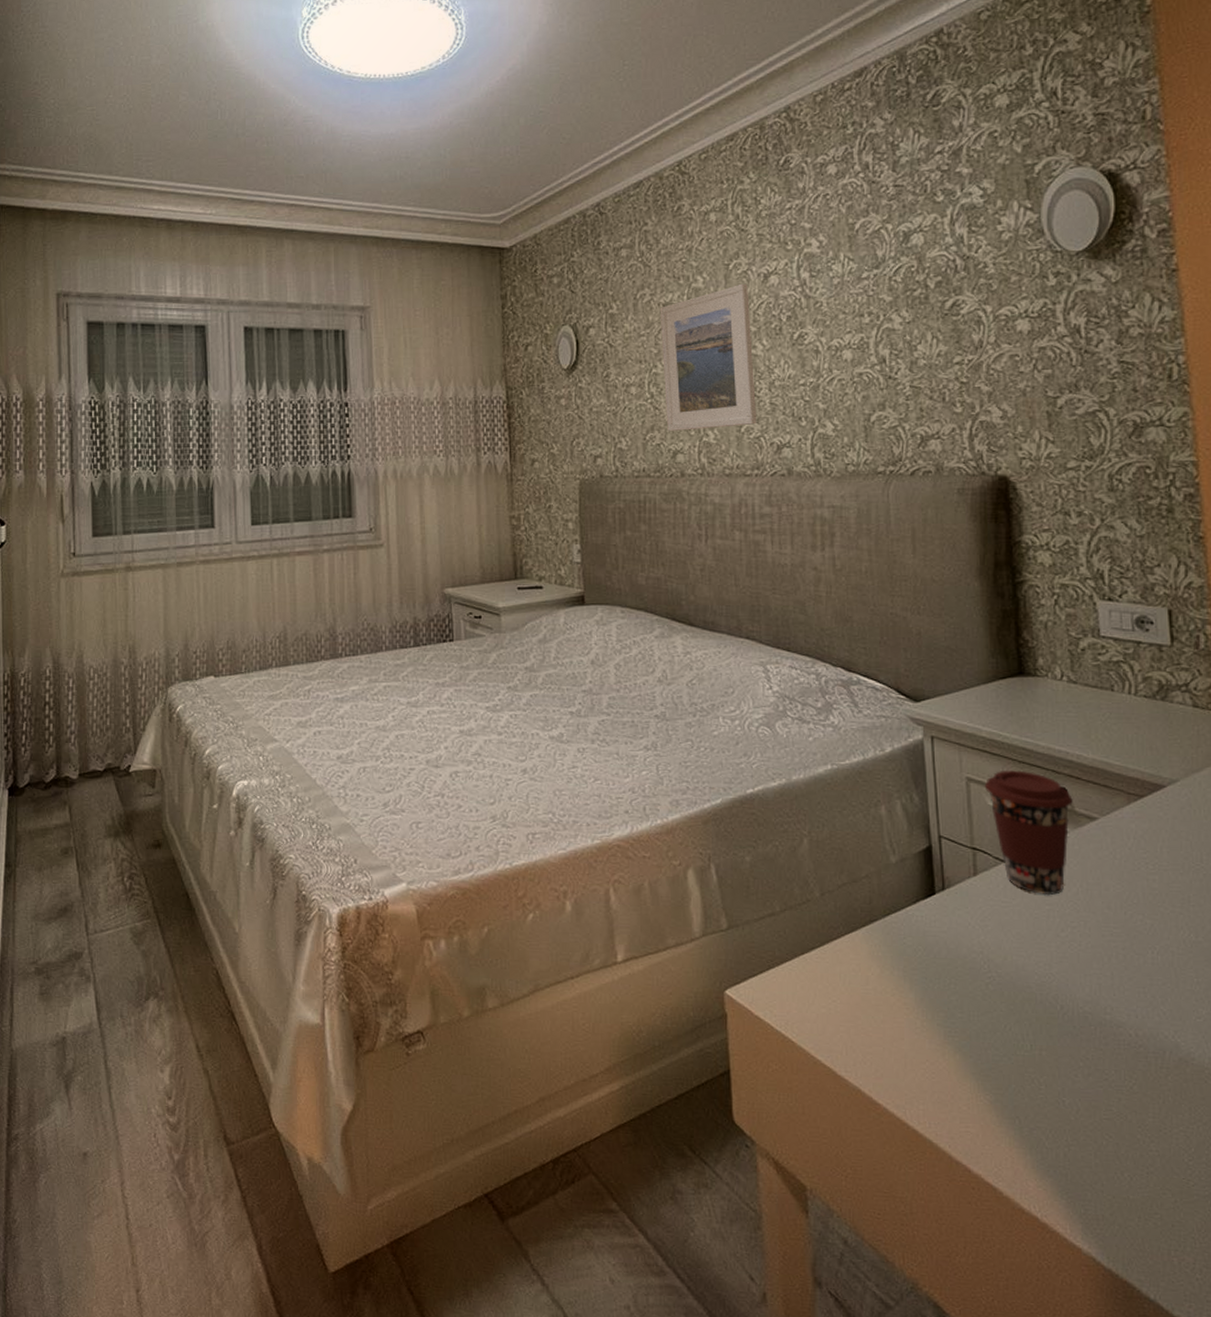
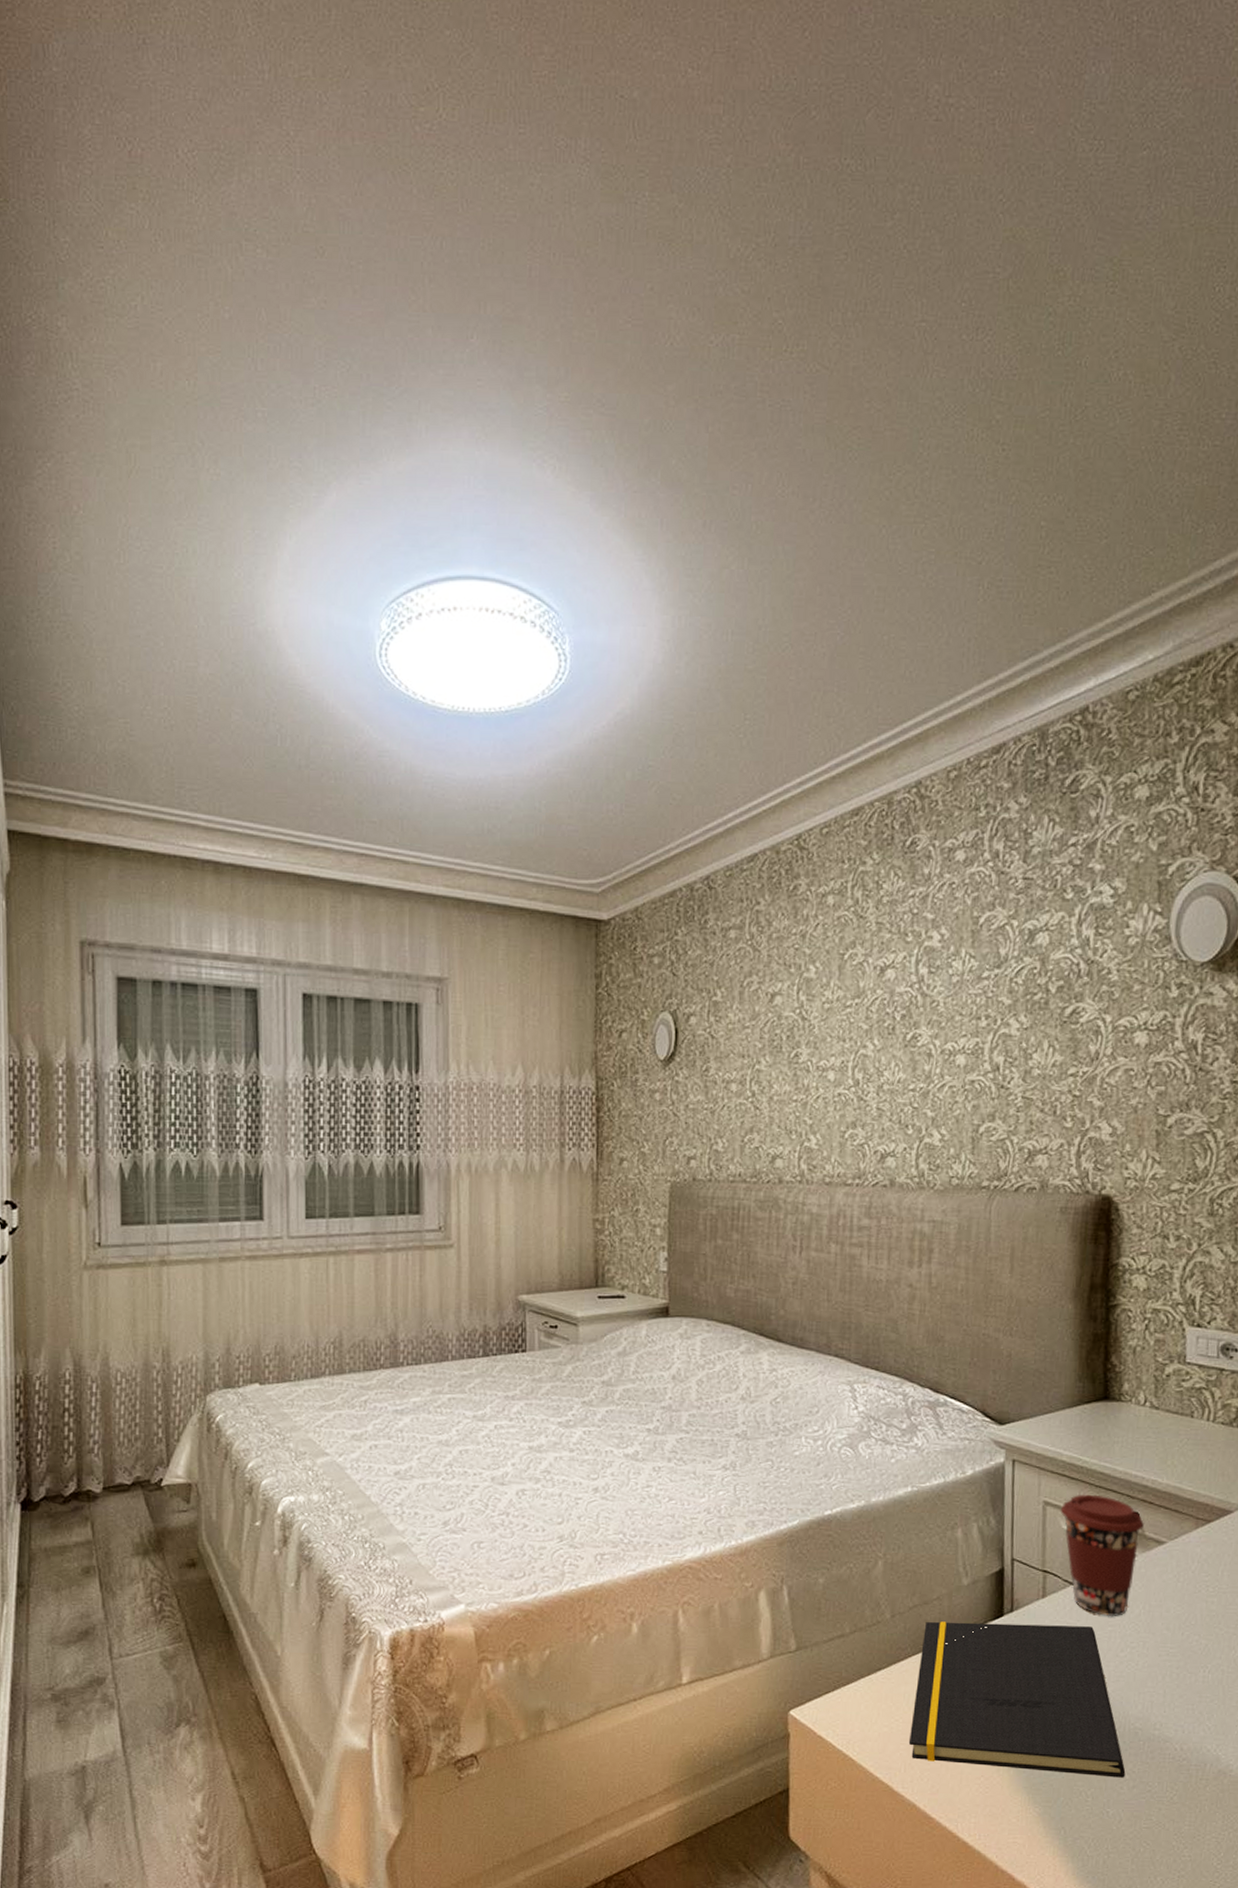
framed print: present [660,283,757,432] -> none [767,976,863,1135]
notepad: none [848,900,1079,1065] -> present [908,1621,1126,1778]

